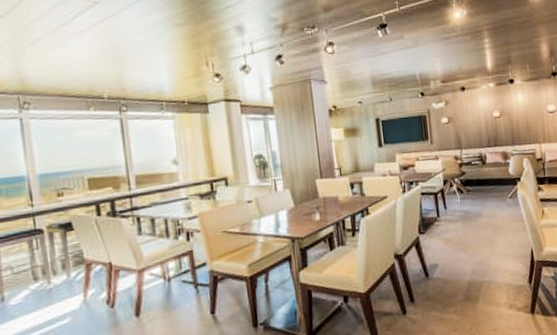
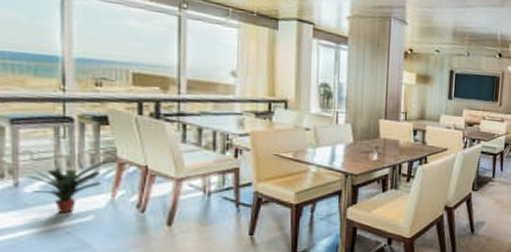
potted plant: none [10,262,78,320] -> present [27,159,110,213]

